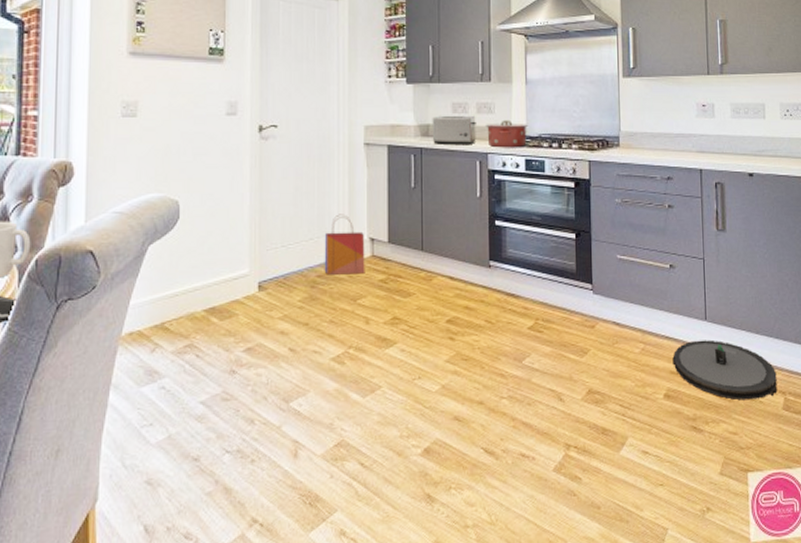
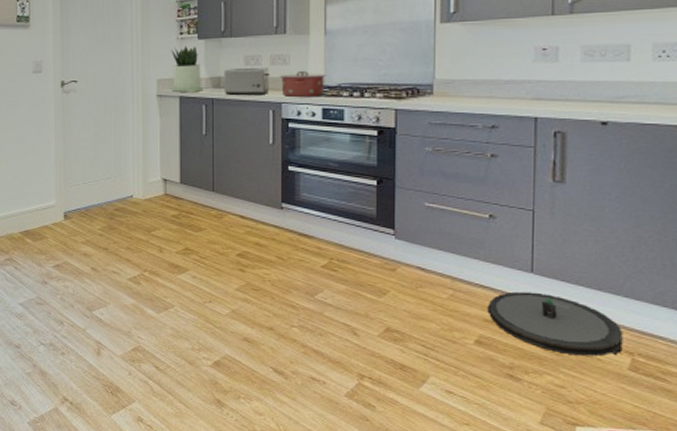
shopping bag: present [324,214,365,275] -> none [121,157,159,210]
planter: none [379,90,412,141] -> present [171,46,204,93]

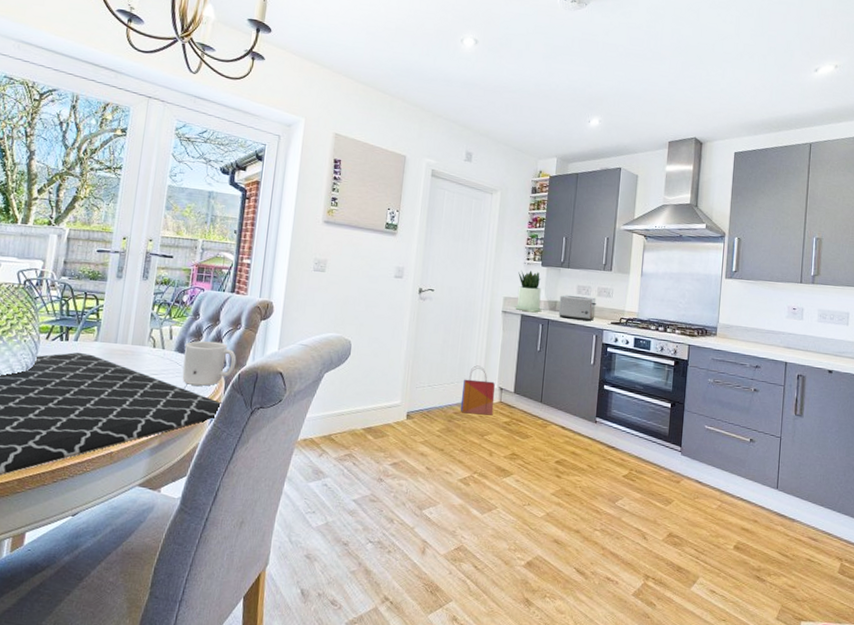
shopping bag: none [121,157,159,210] -> present [460,365,495,416]
casserole: present [280,70,327,98] -> none [604,303,640,328]
robot vacuum: present [487,291,623,357] -> none [744,504,836,561]

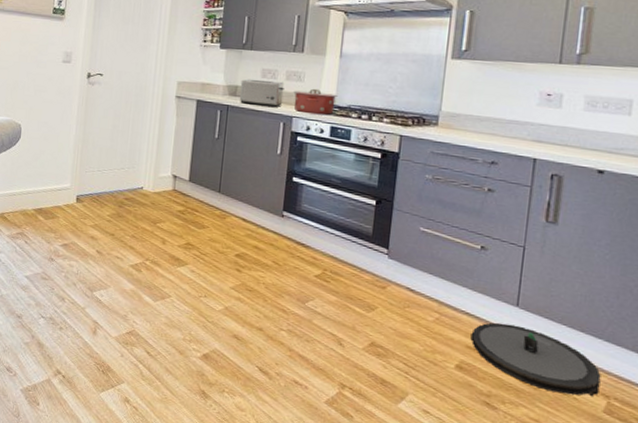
shopping bag: present [460,365,495,416] -> none [131,151,168,203]
planter: present [515,270,542,313] -> none [190,53,220,98]
casserole: none [604,303,640,328] -> present [293,88,339,116]
robot vacuum: none [744,504,836,561] -> present [470,322,601,397]

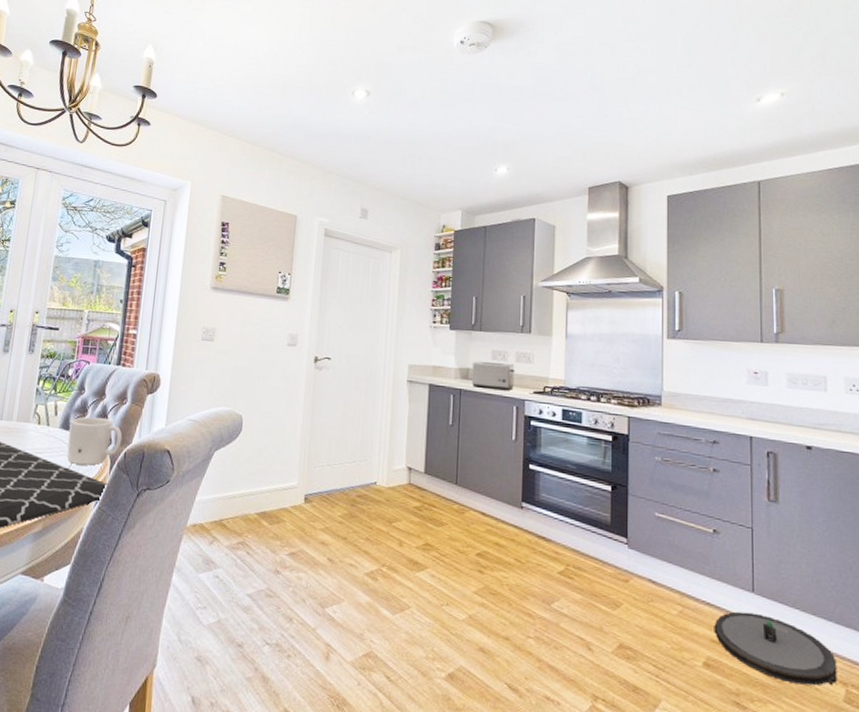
casserole: present [293,88,339,116] -> none [524,370,567,398]

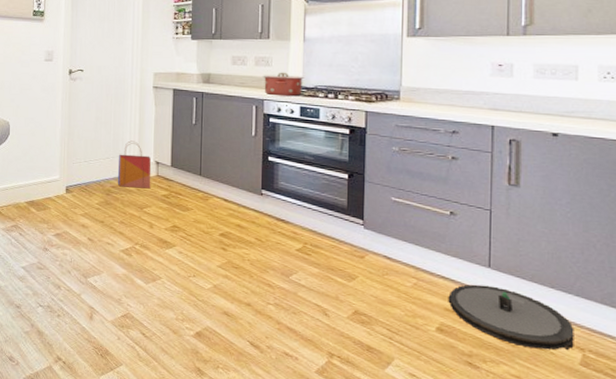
shopping bag: none [364,442,403,499] -> present [117,140,151,189]
toaster: present [471,361,515,391] -> none [212,66,254,92]
casserole: none [524,370,567,398] -> present [263,72,305,97]

